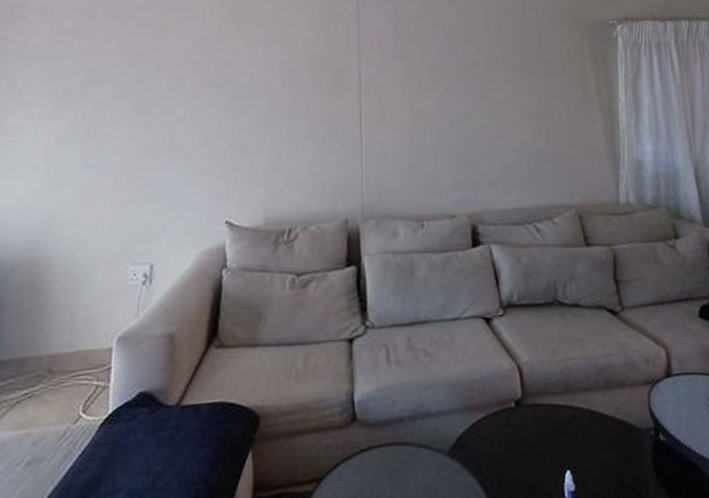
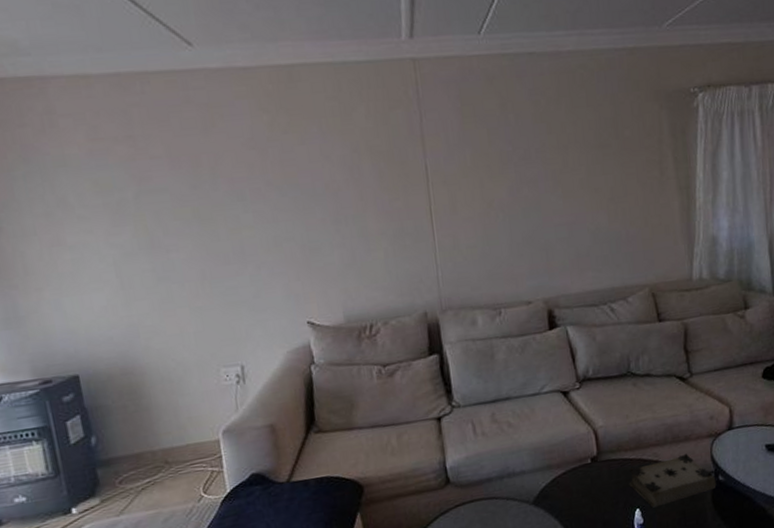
book: none [557,403,658,471] -> present [629,453,717,508]

